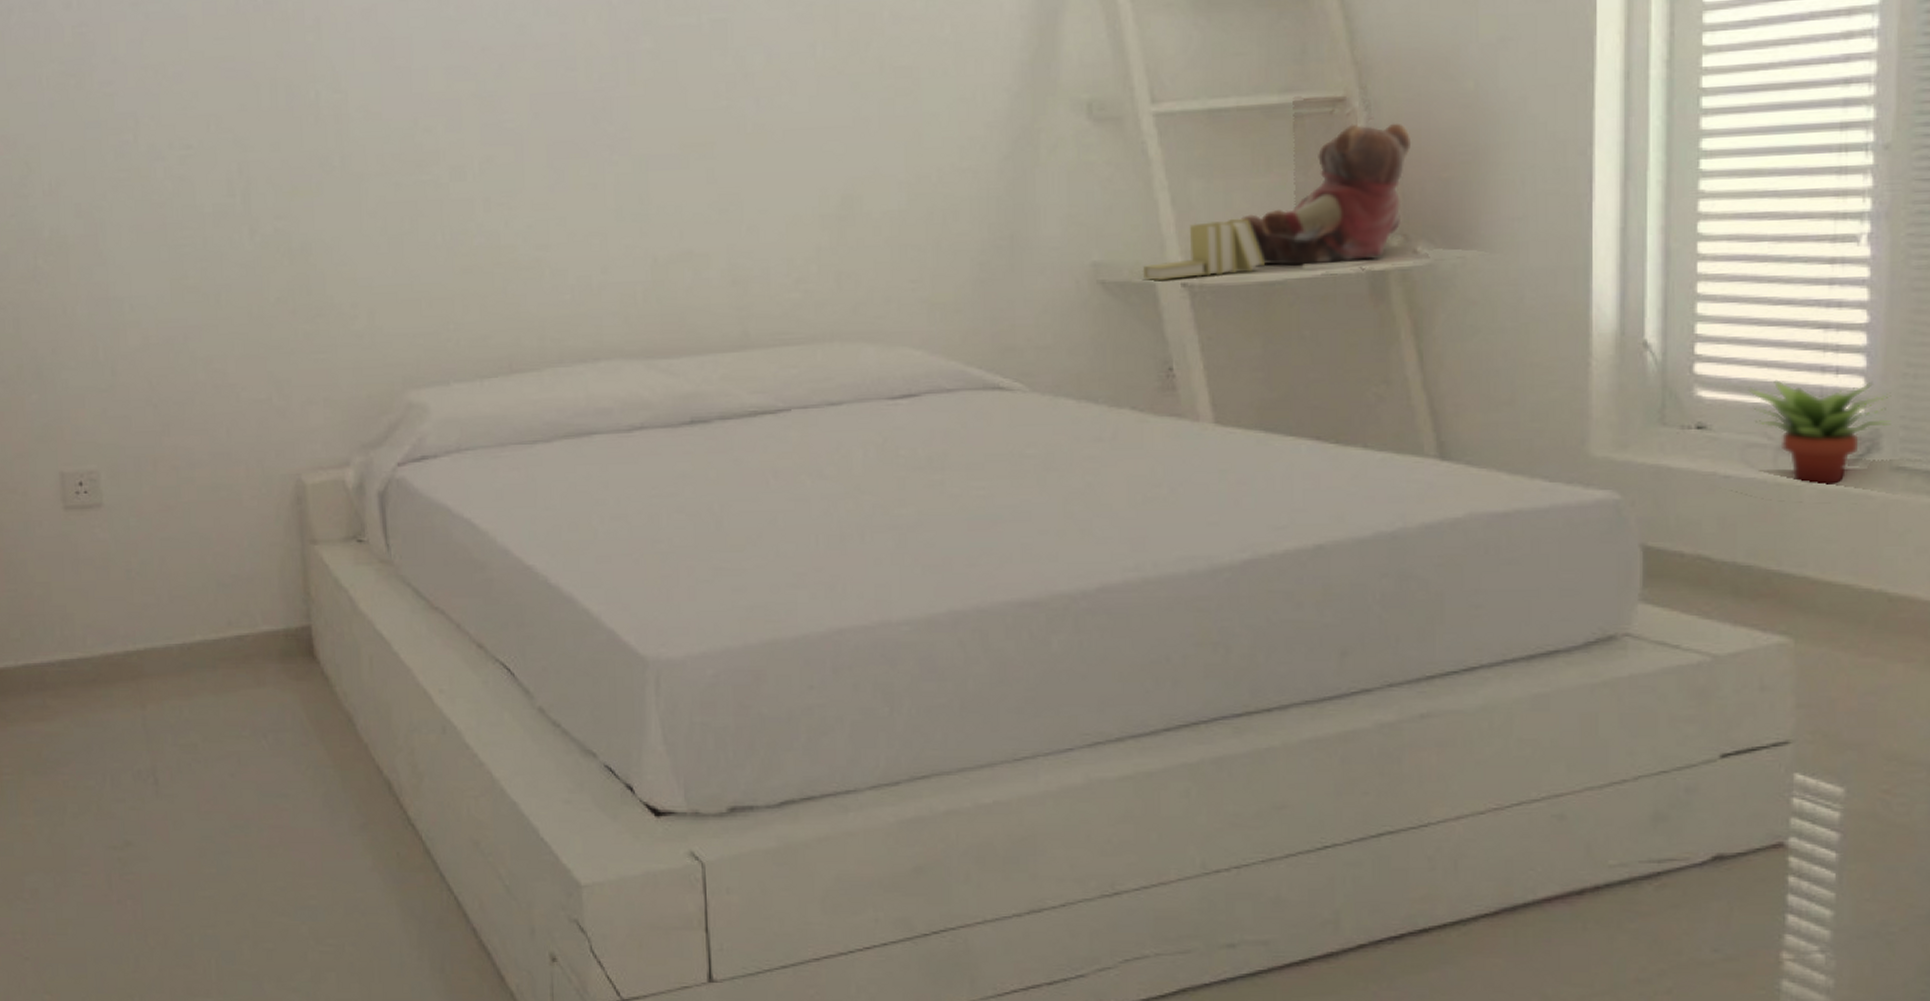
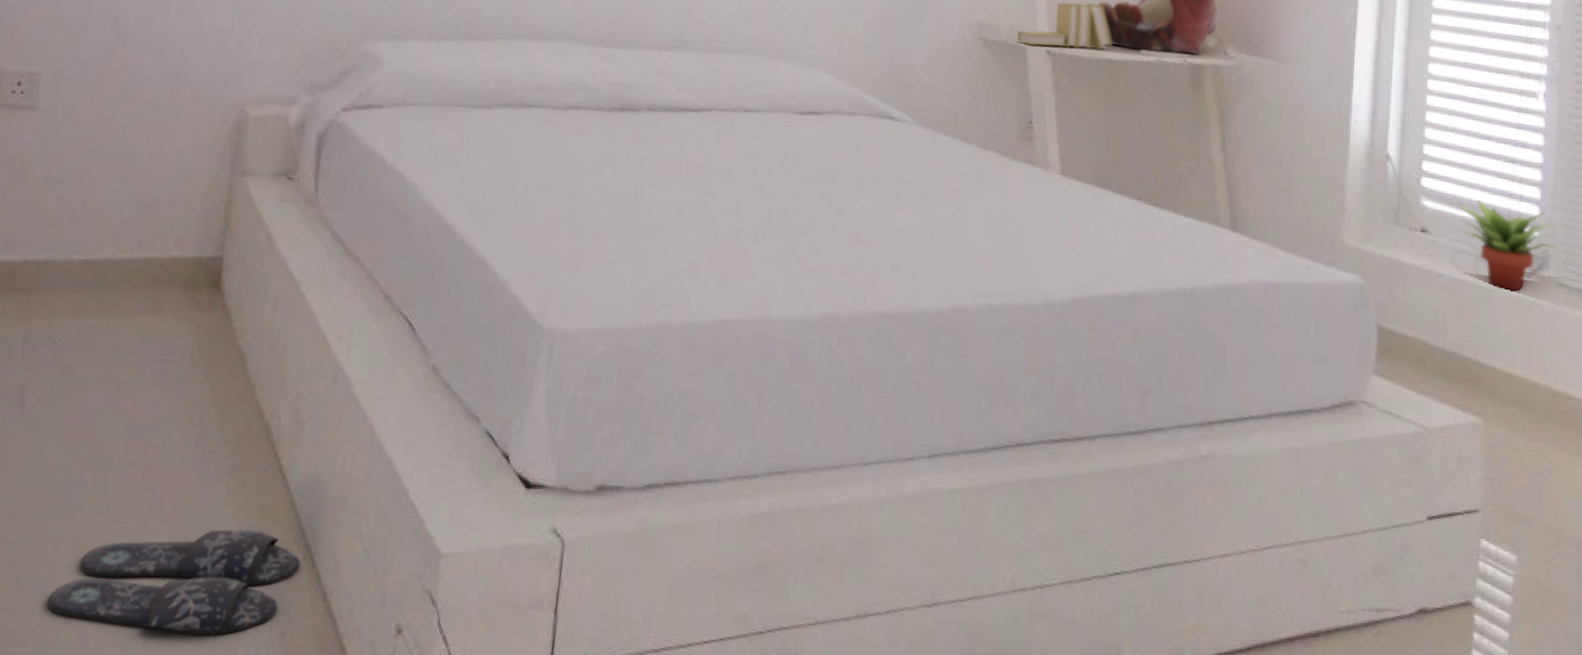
slippers: none [220,878,446,976] -> present [47,529,301,636]

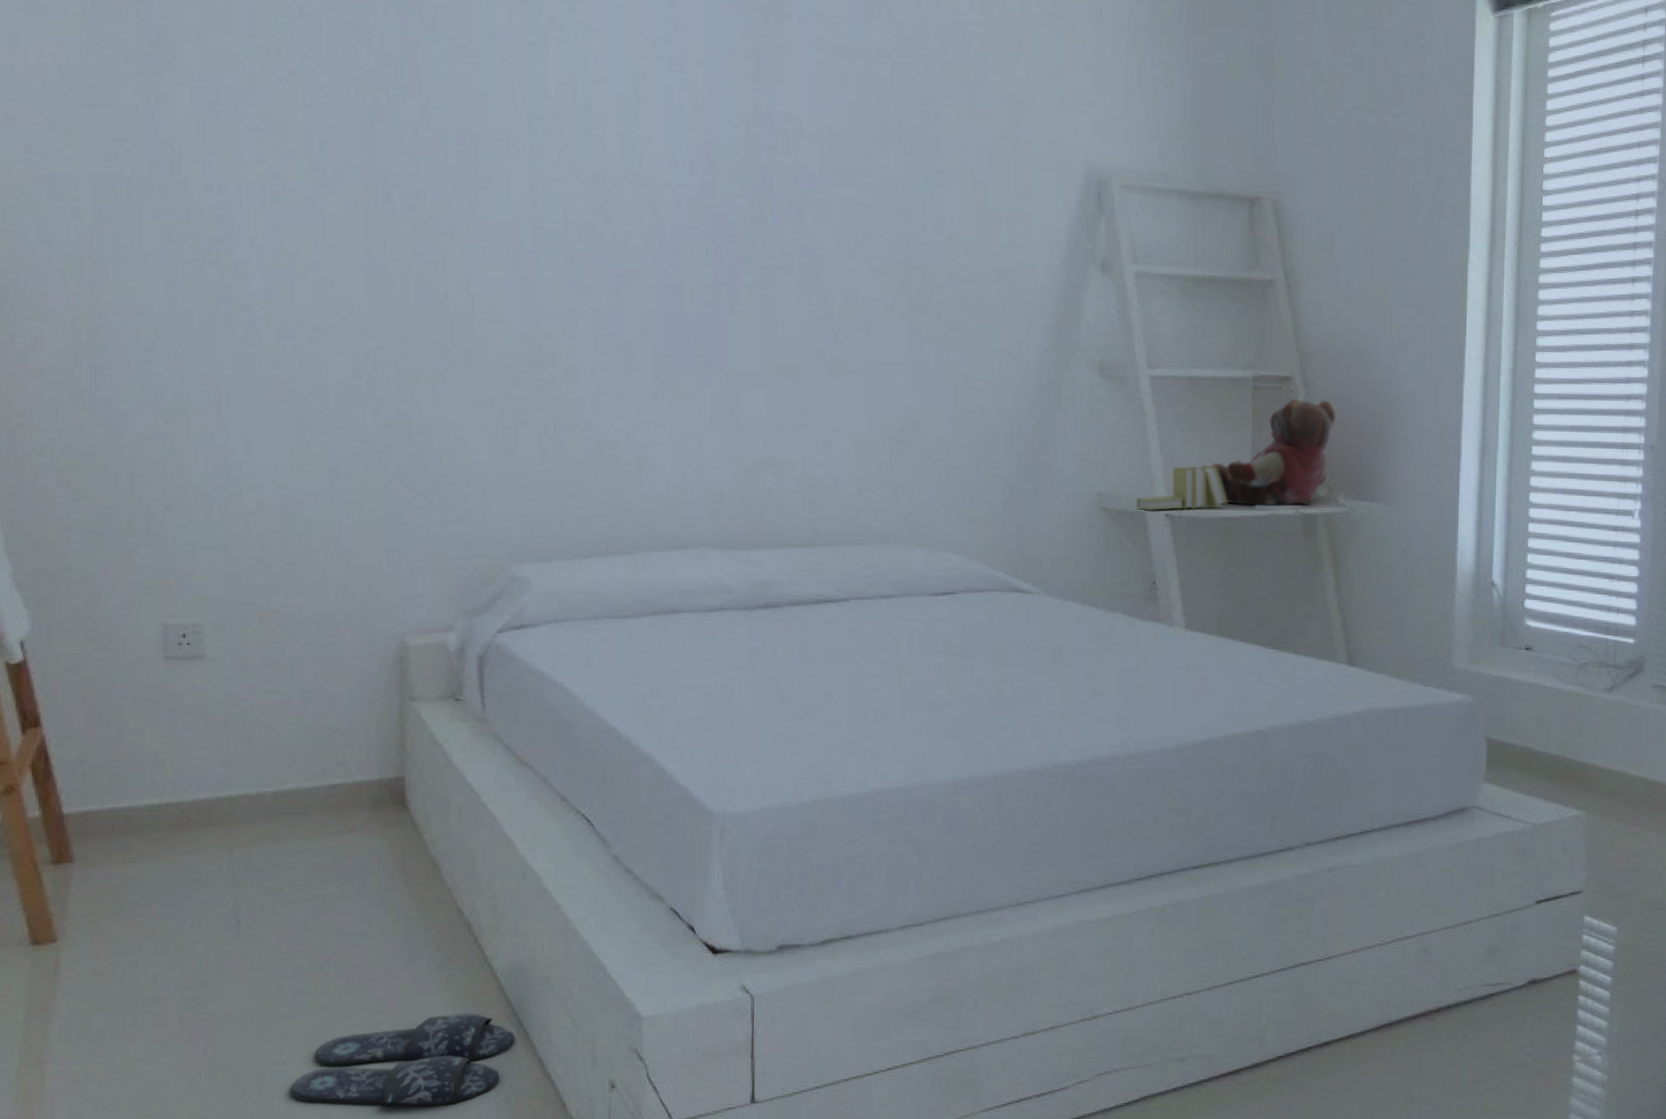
succulent plant: present [1458,199,1557,292] -> none [1560,615,1652,696]

